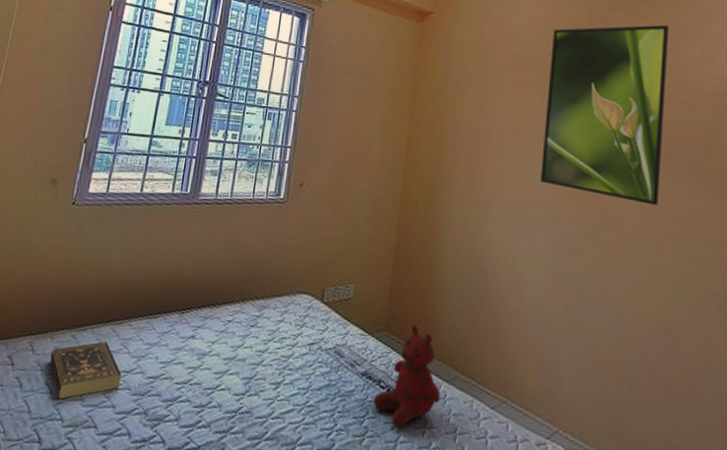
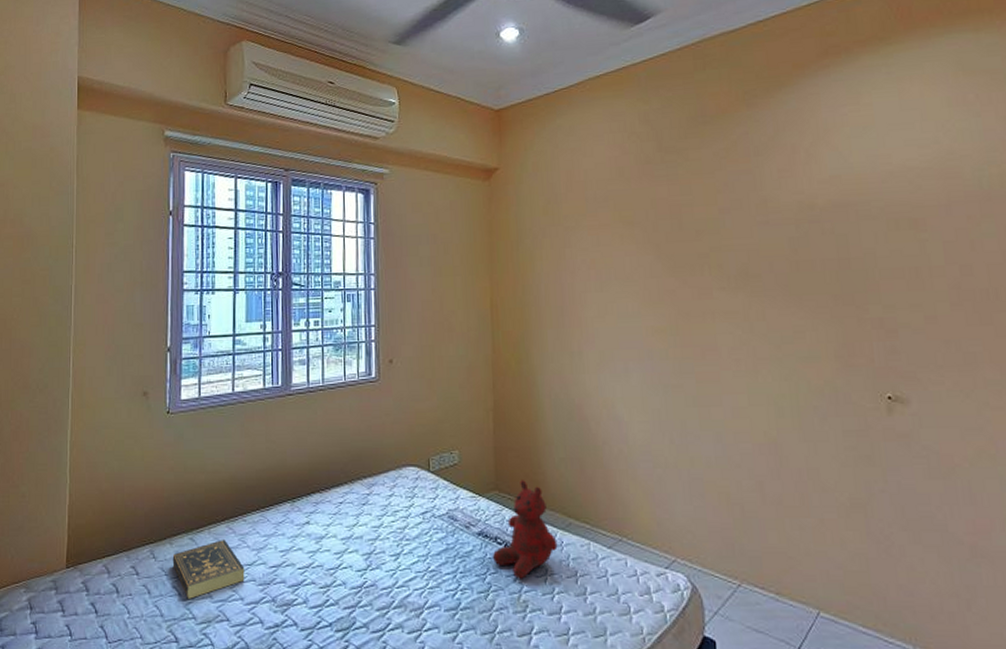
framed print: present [540,24,669,205] -> none [624,145,751,330]

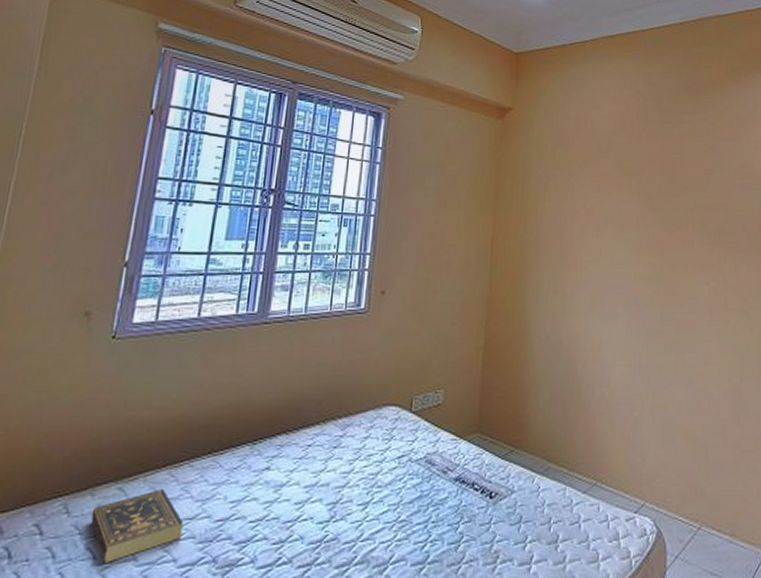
teddy bear: present [493,480,558,579] -> none [468,422,535,528]

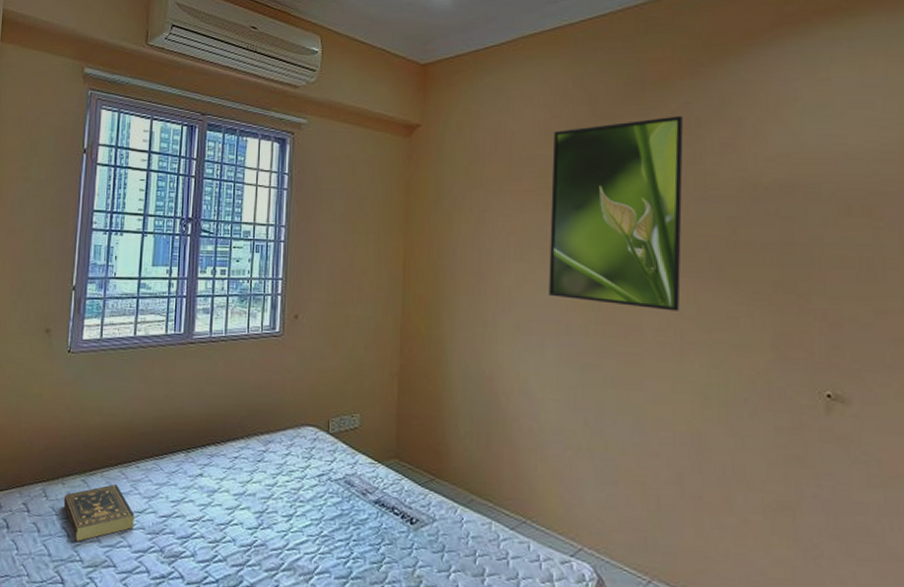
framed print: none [620,115,728,282] -> present [549,115,683,311]

